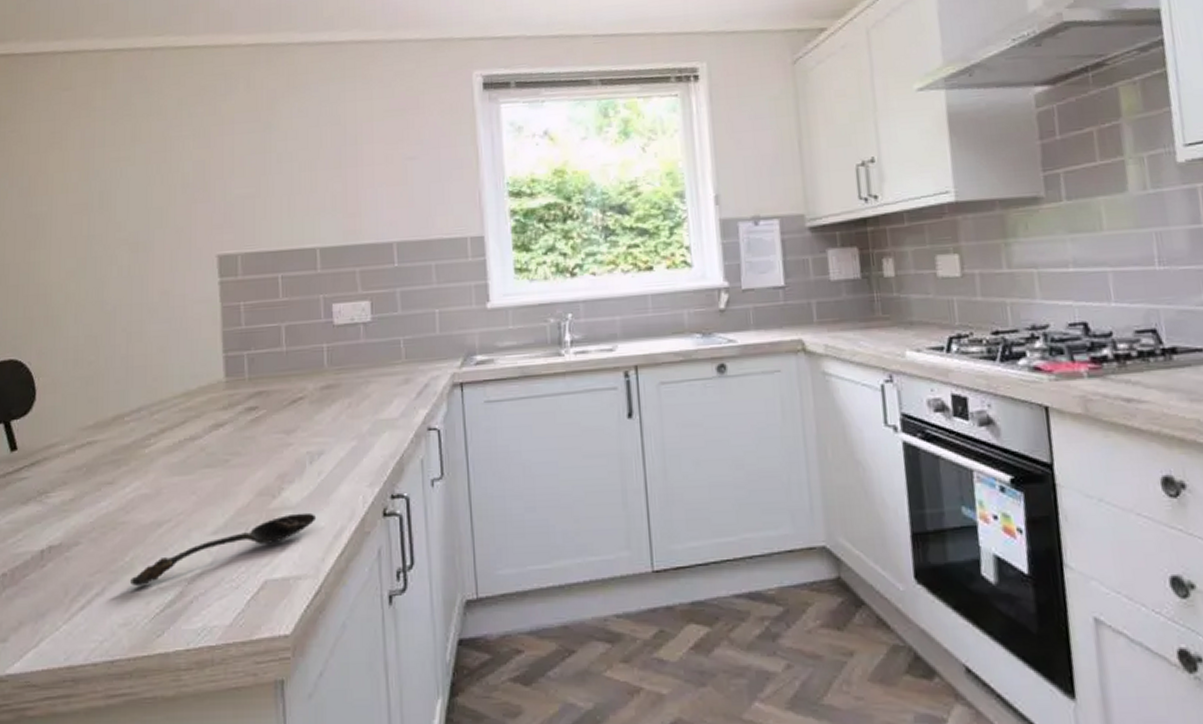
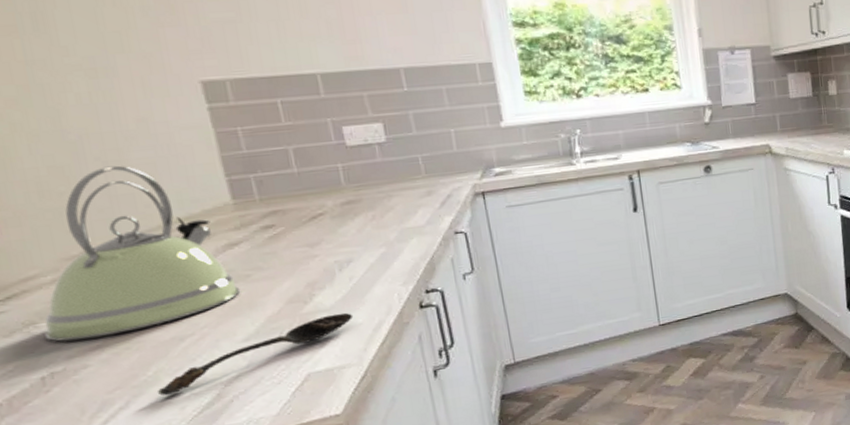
kettle: none [52,337,218,515] -> present [44,165,241,342]

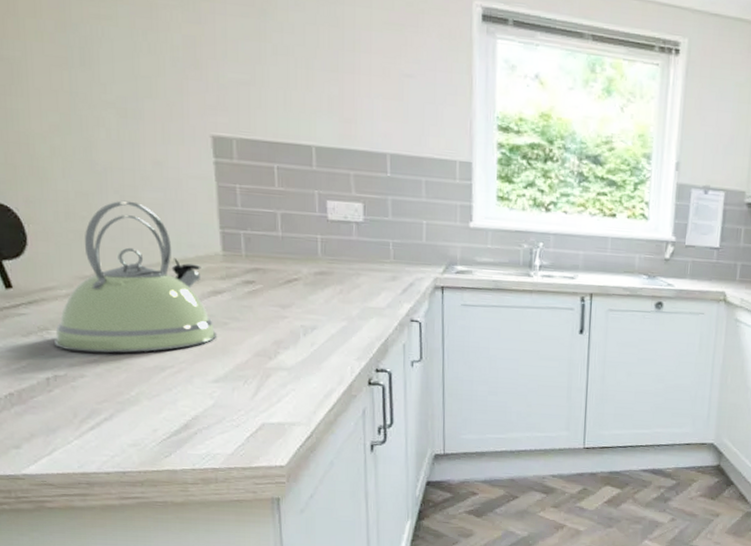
spoon: present [157,312,354,396] -> none [136,374,309,417]

